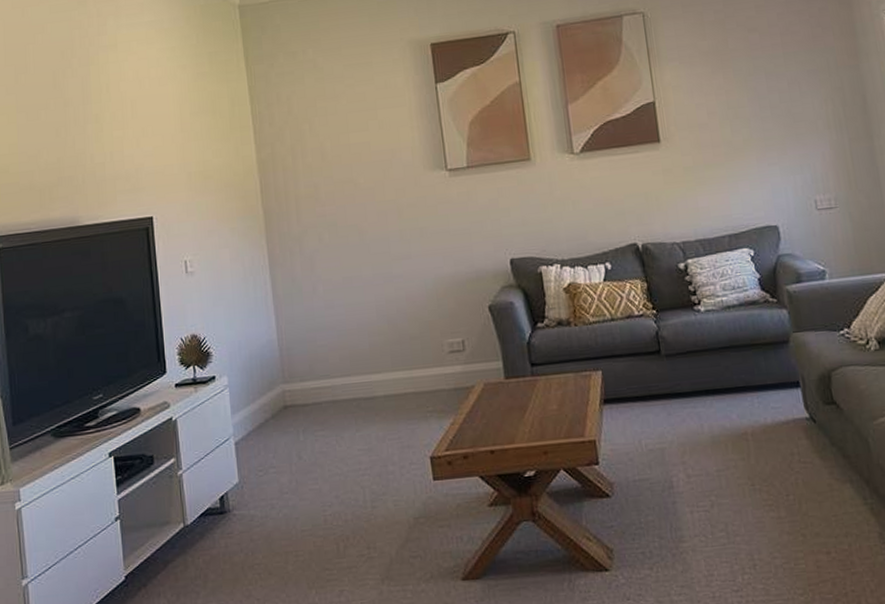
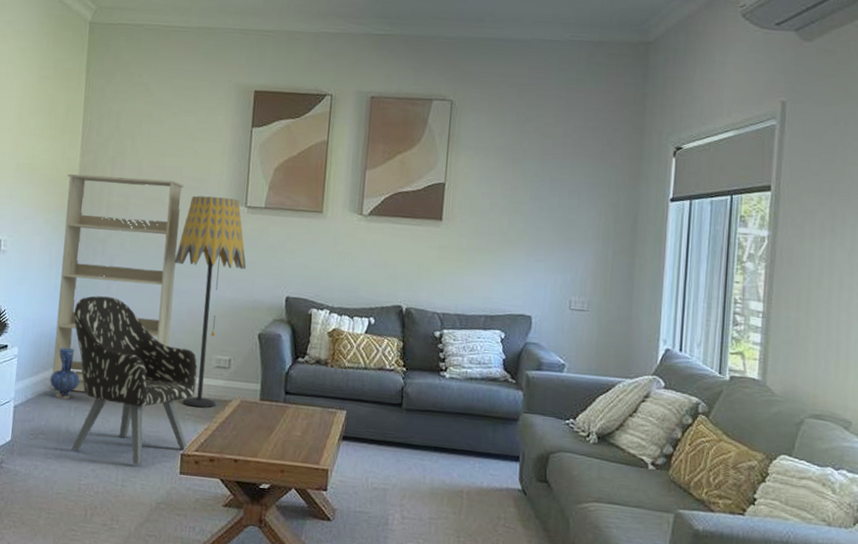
bookcase: none [246,158,394,415] -> present [50,173,185,393]
vase: none [268,364,303,424] -> present [49,347,80,399]
armchair: none [281,298,437,481] -> present [71,296,198,465]
floor lamp: none [381,164,460,402] -> present [174,195,246,408]

